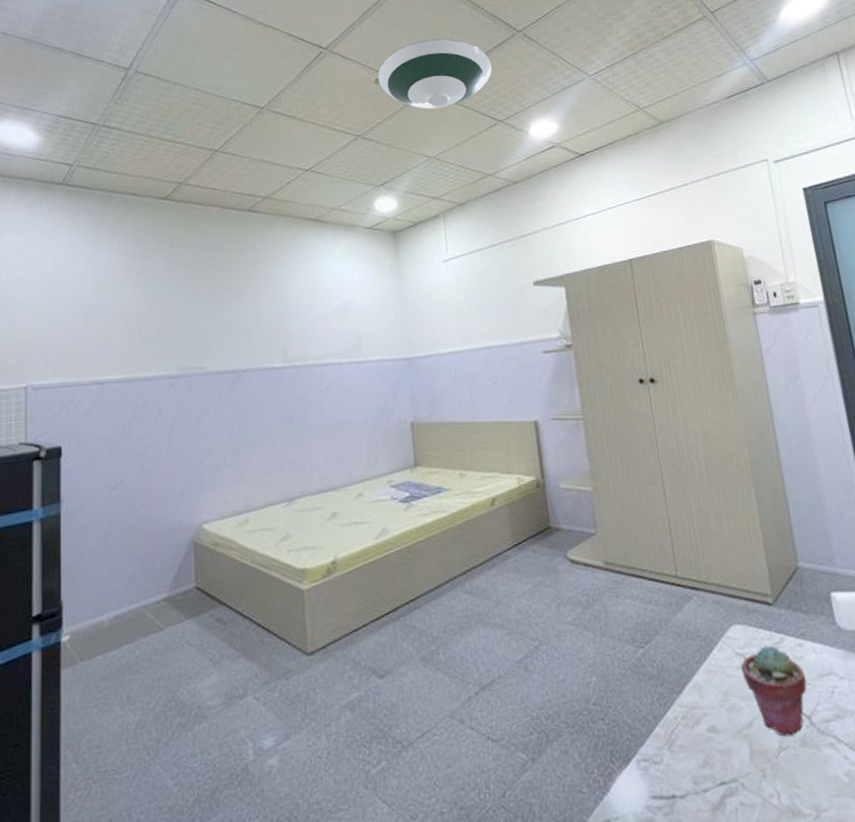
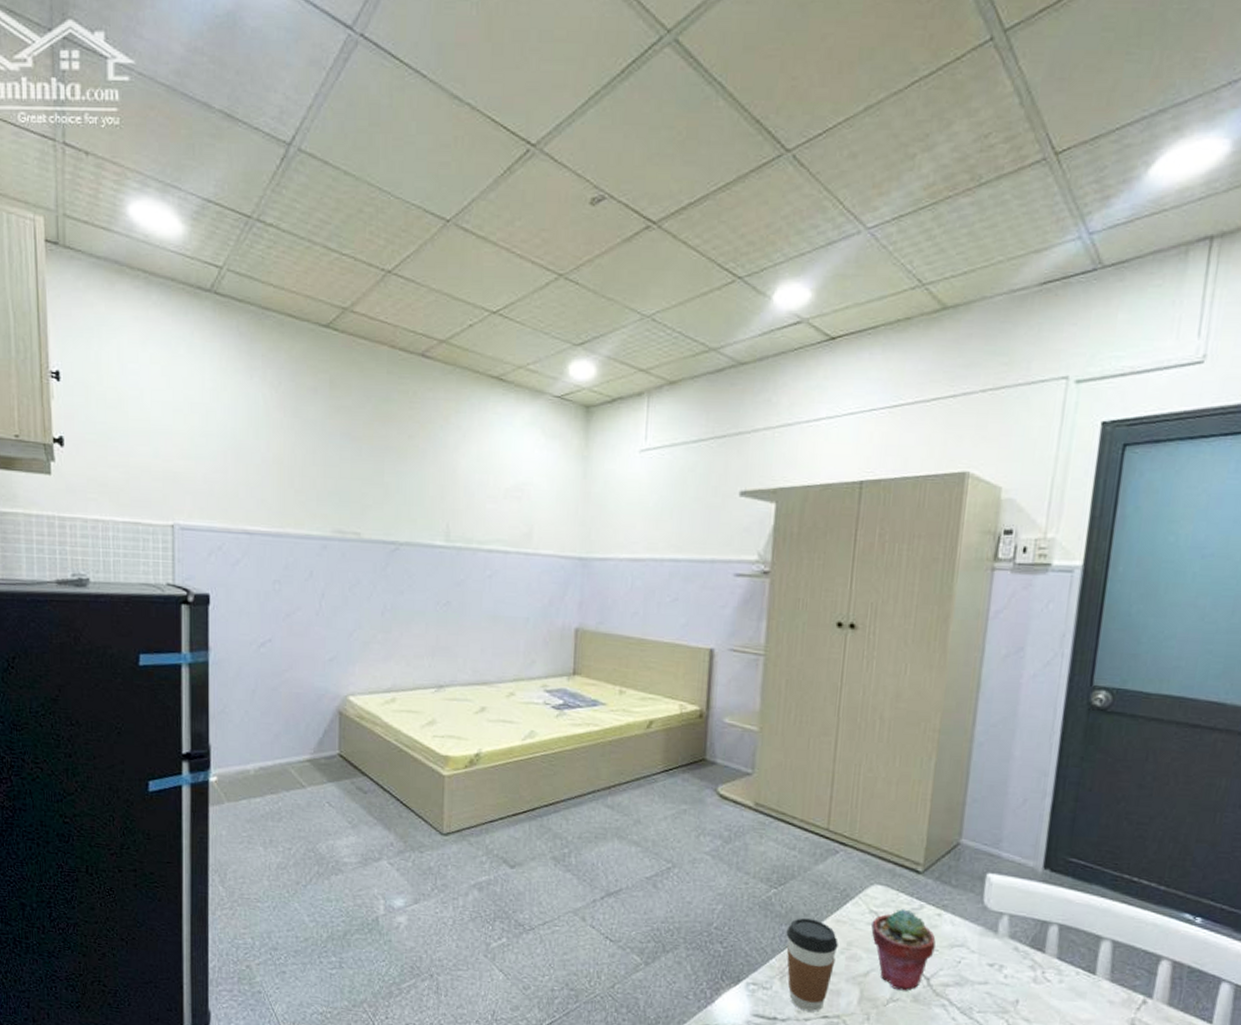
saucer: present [377,38,492,109] -> none [595,148,743,250]
coffee cup: none [663,674,719,781] -> present [786,918,838,1012]

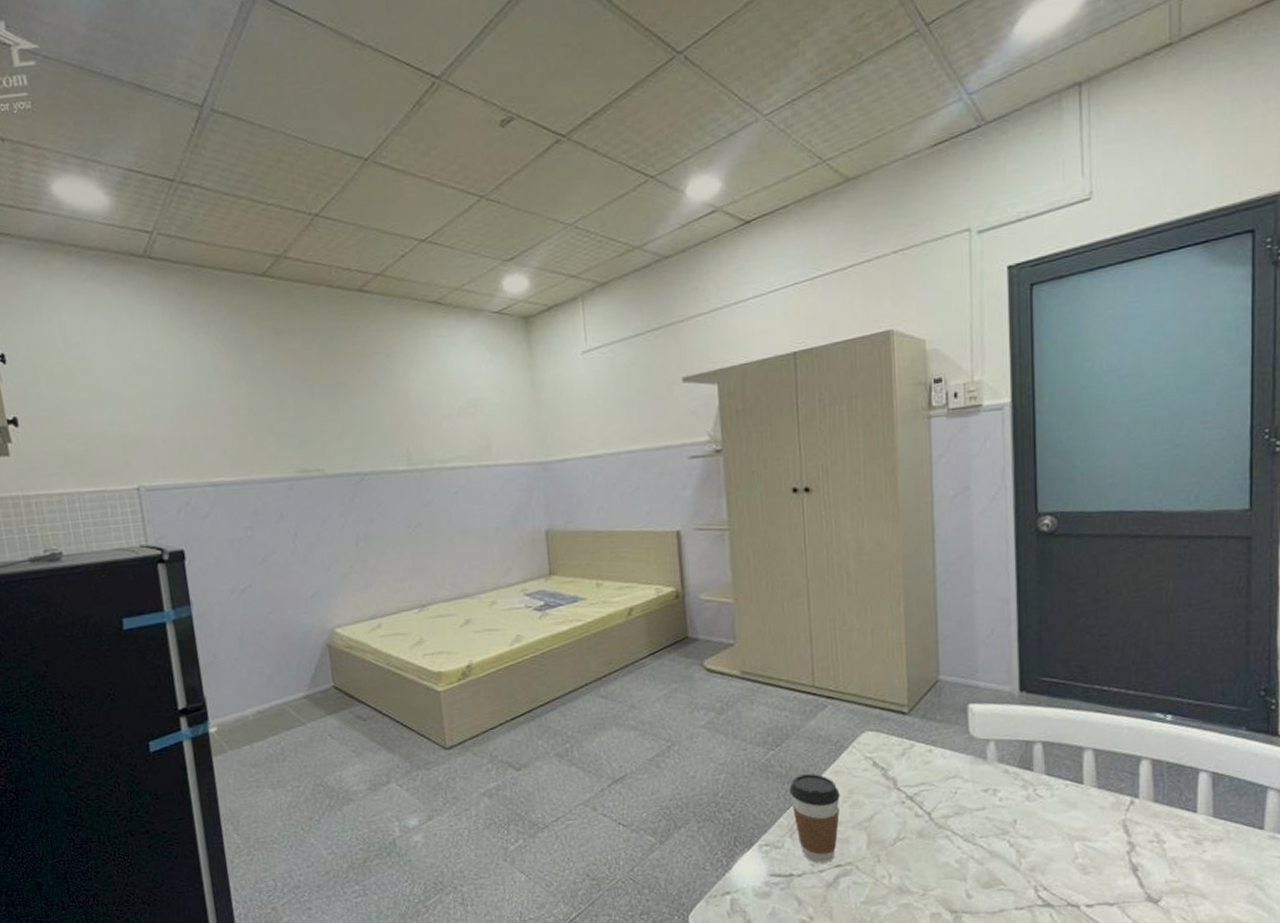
potted succulent: present [871,909,936,991] -> none [868,750,931,829]

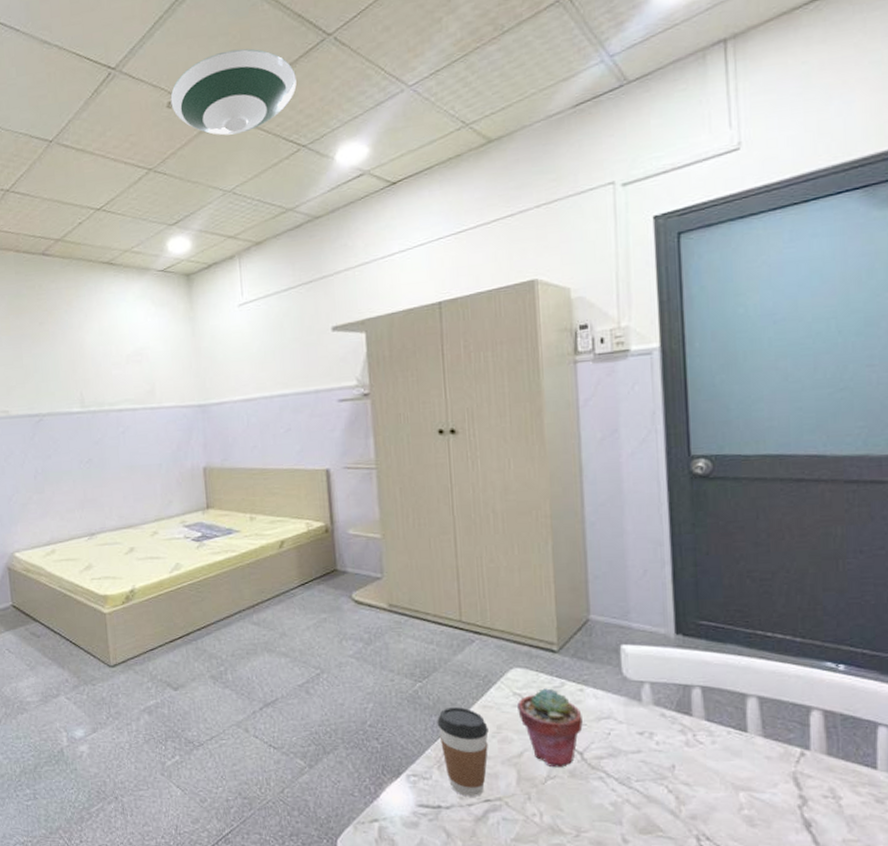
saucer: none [503,63,644,161] -> present [170,48,297,135]
potted succulent: none [868,750,931,829] -> present [517,688,583,768]

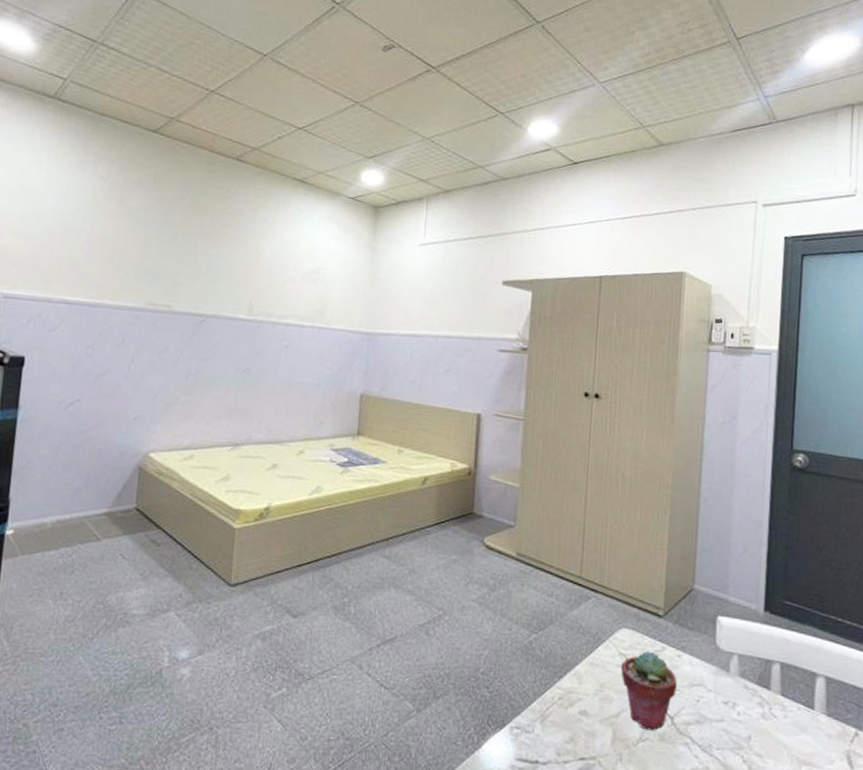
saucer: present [170,48,297,135] -> none [386,13,504,89]
coffee cup: present [437,707,489,797] -> none [546,662,592,754]

